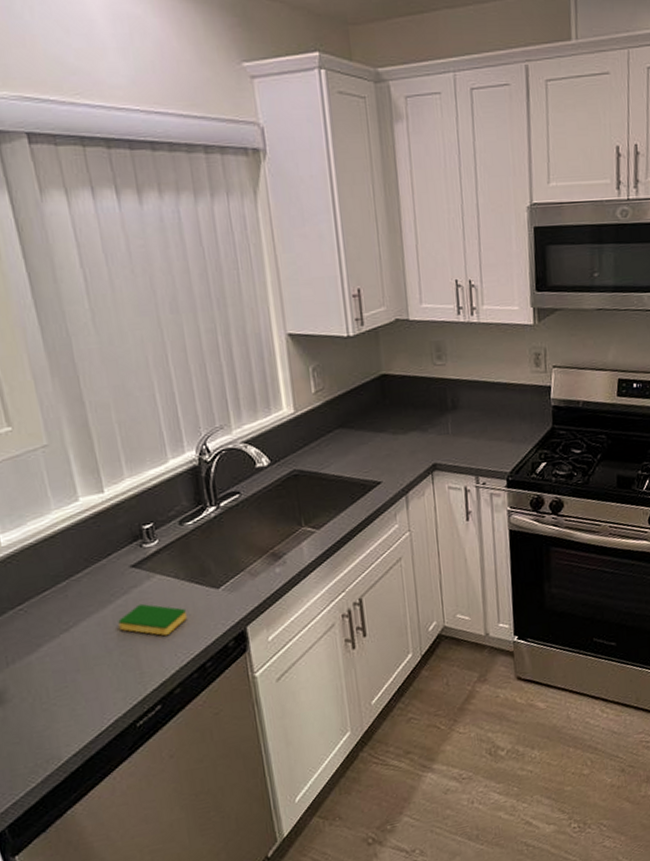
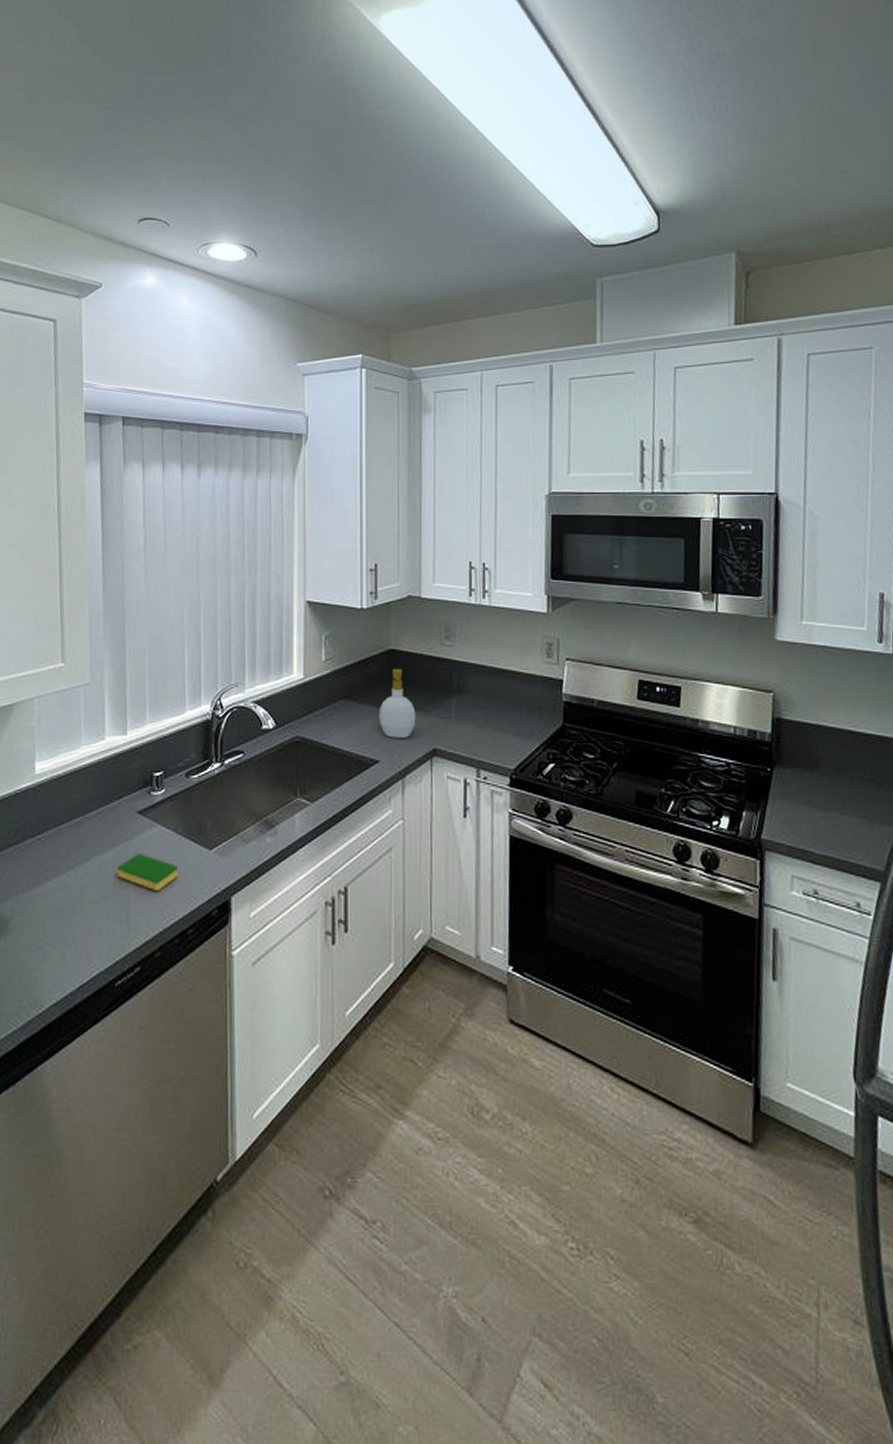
soap bottle: none [377,392,415,460] -> present [379,668,416,738]

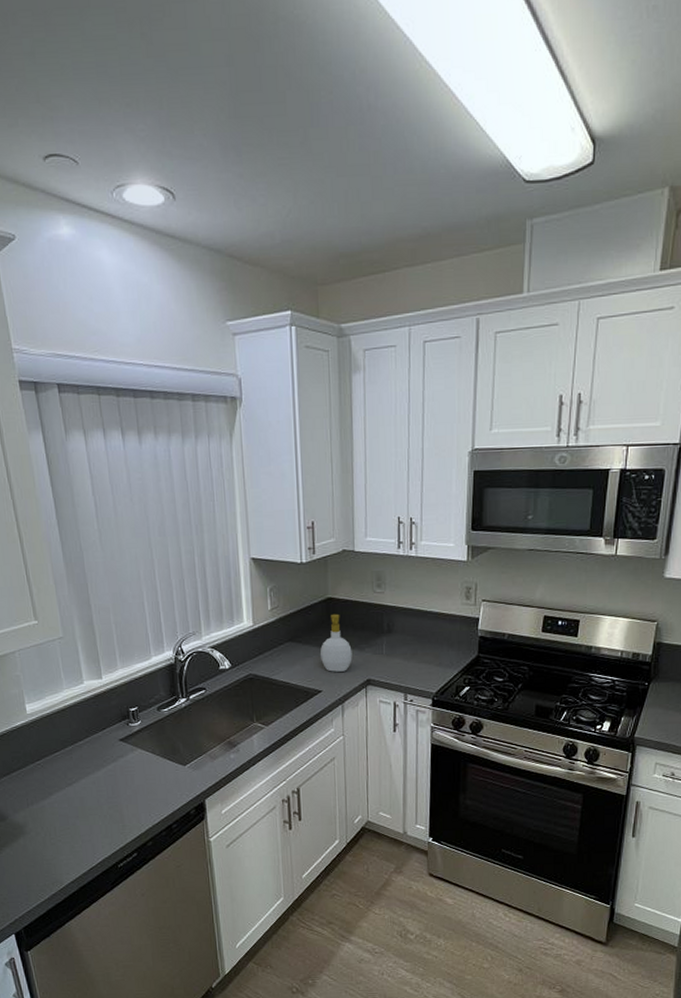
dish sponge: present [117,852,179,892] -> none [108,770,160,799]

